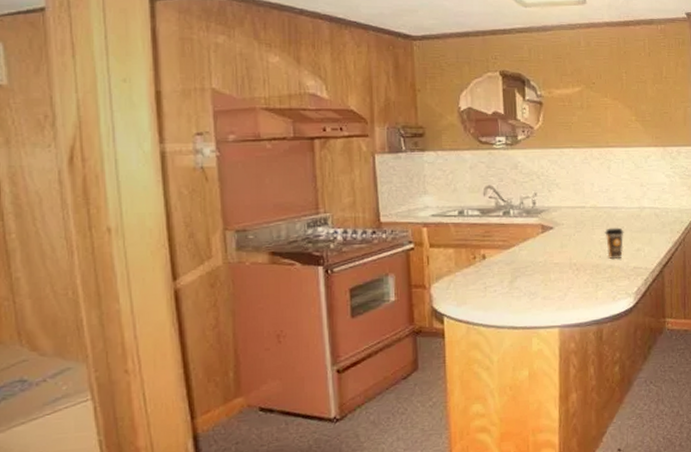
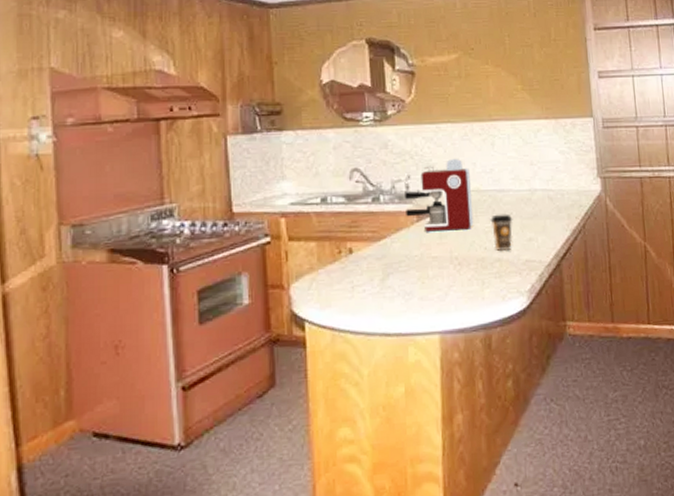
coffee maker: none [531,180,591,242] -> present [404,159,474,232]

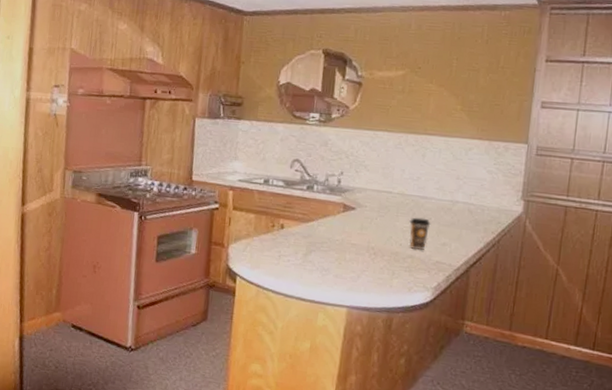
coffee maker: present [404,159,474,232] -> none [334,163,398,227]

